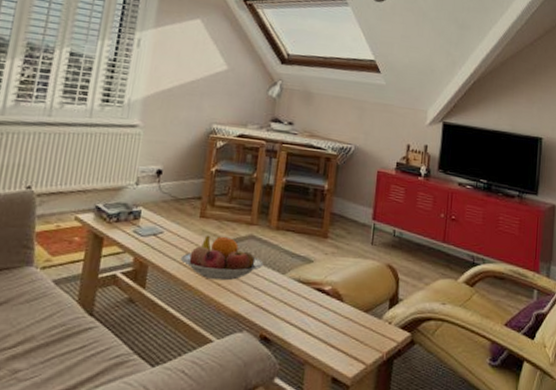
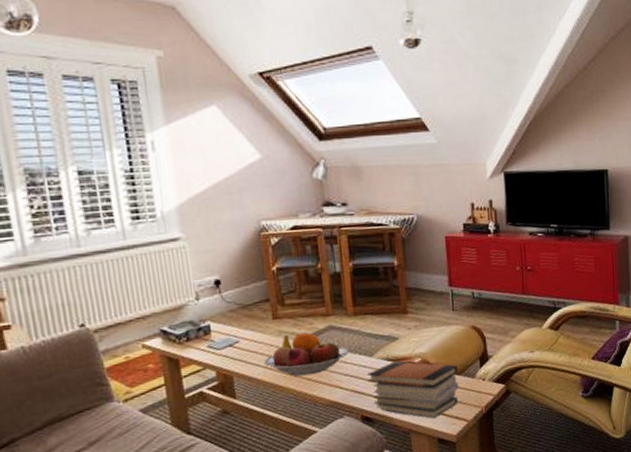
book stack: none [275,283,366,355] -> present [367,361,459,419]

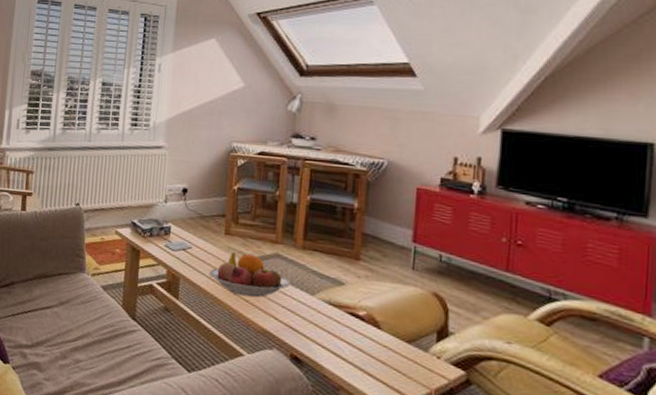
book stack: present [367,361,459,419] -> none [305,306,408,384]

